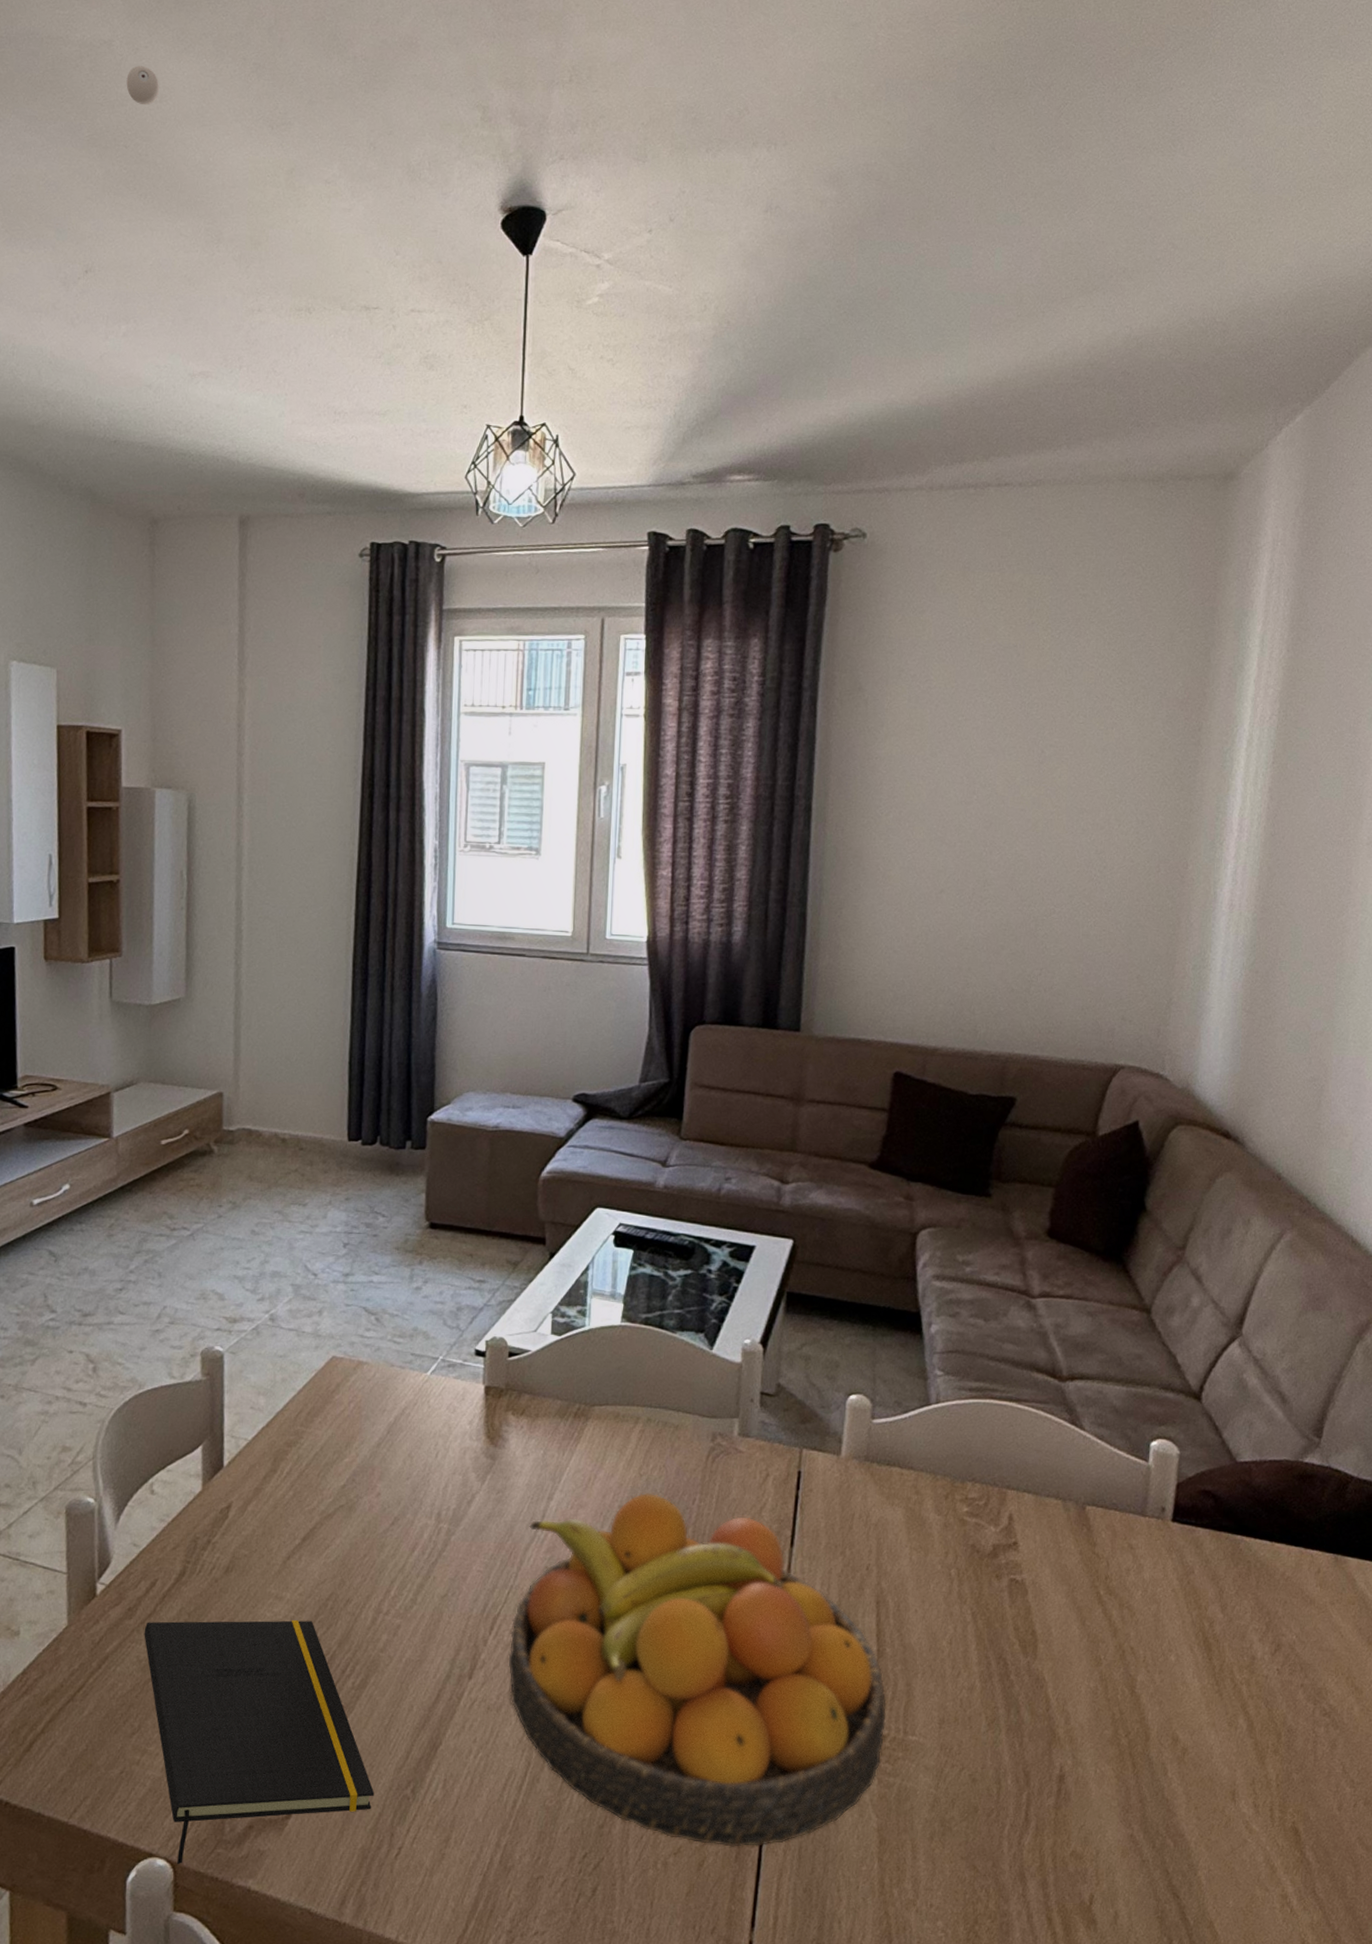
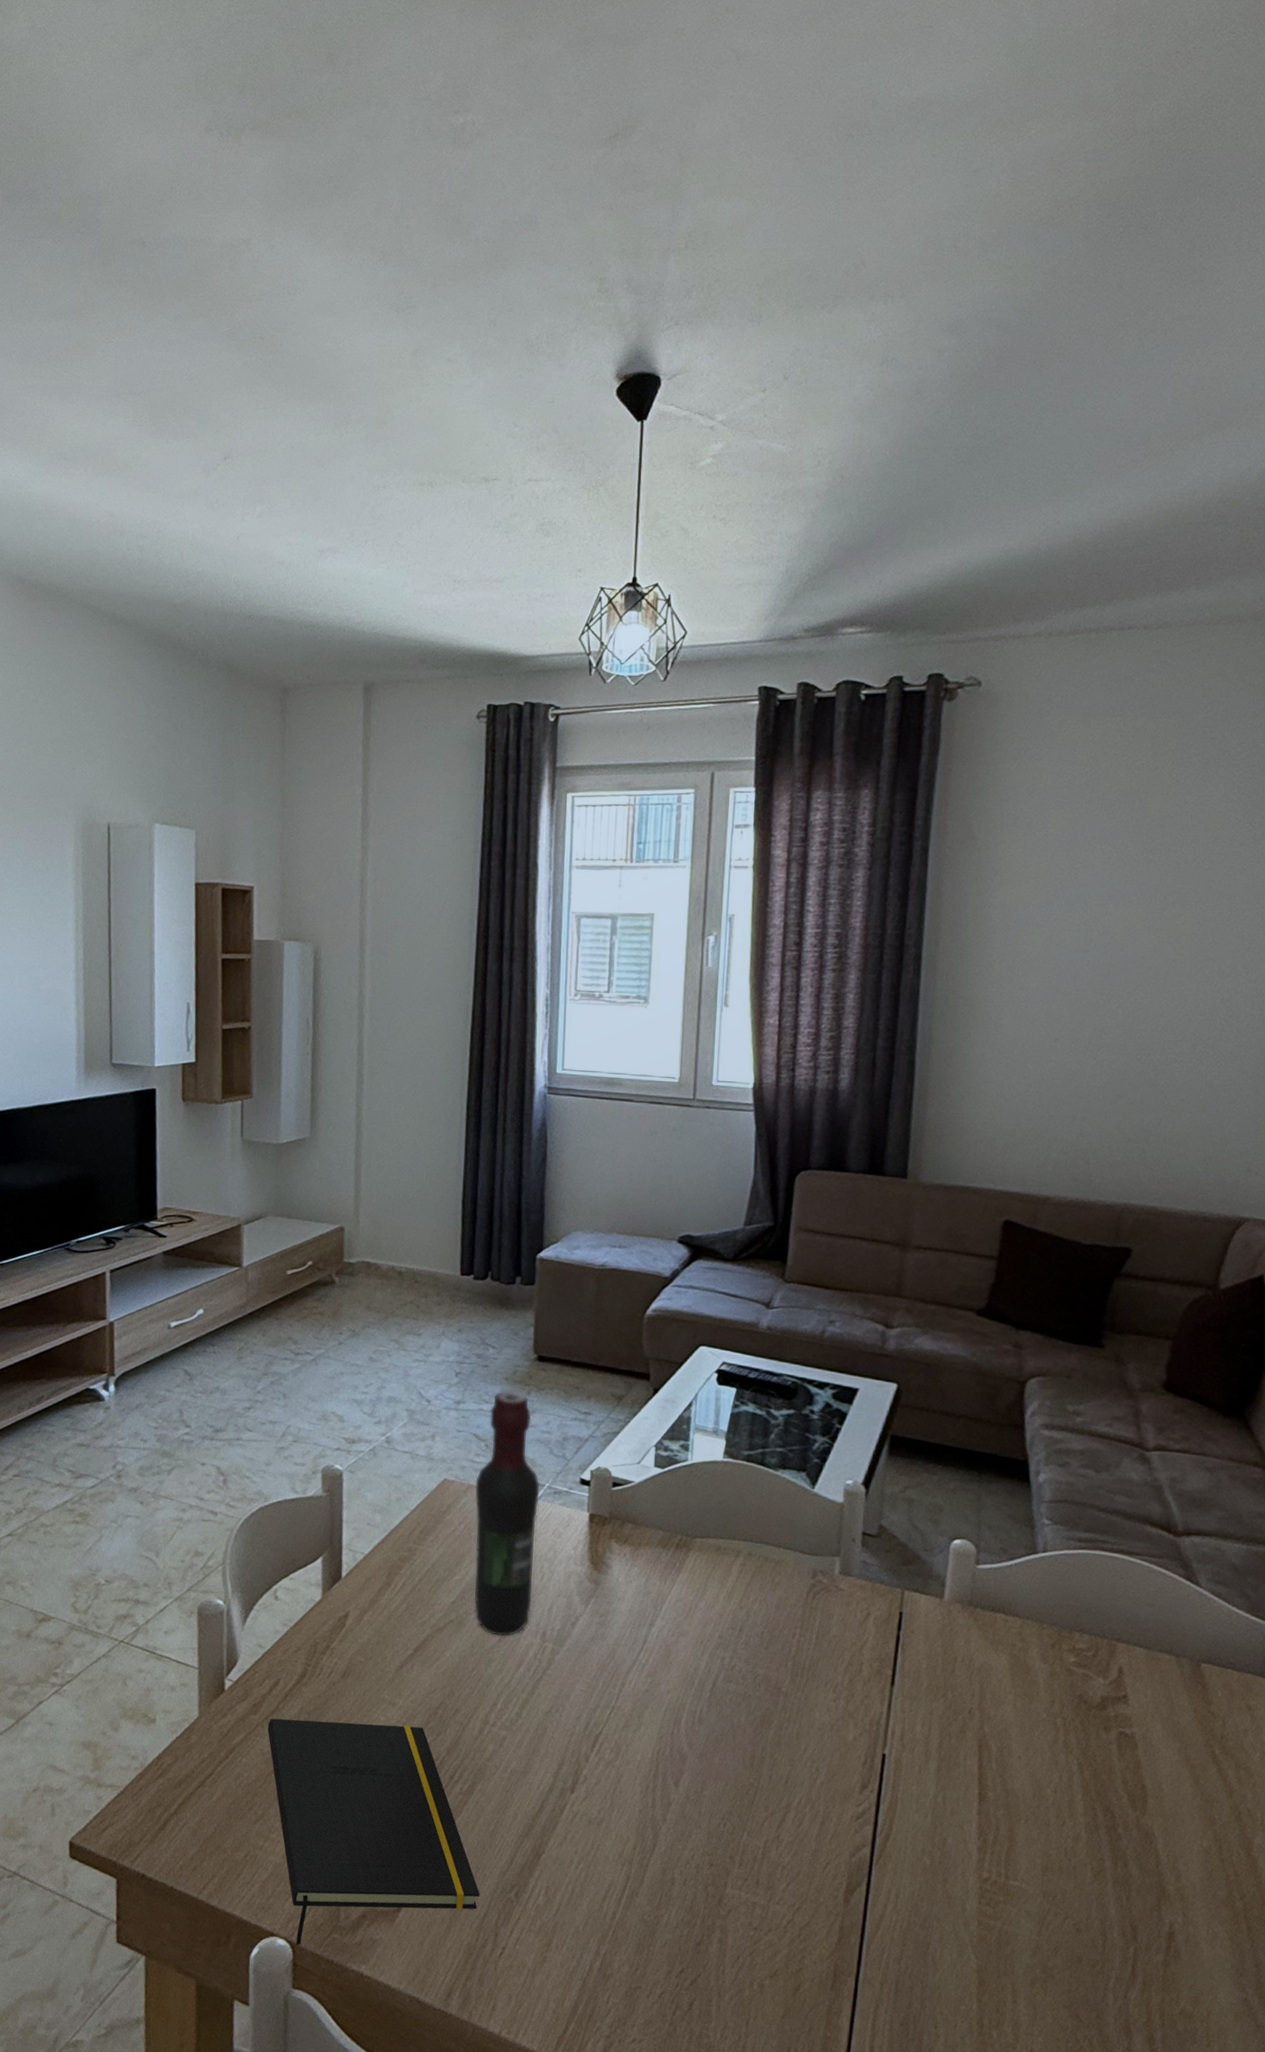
eyeball: present [126,66,160,106] -> none [263,261,294,299]
wine bottle: none [365,1260,434,1519] -> present [474,1390,540,1636]
fruit bowl: present [508,1493,886,1847] -> none [609,1625,988,1977]

